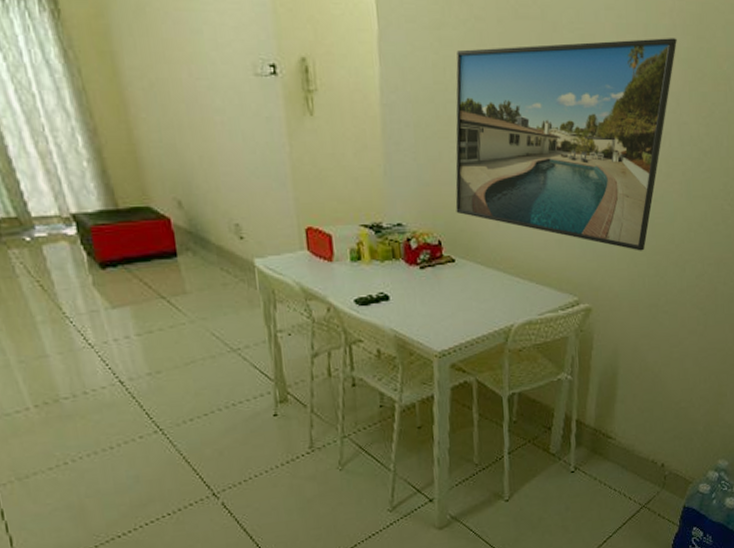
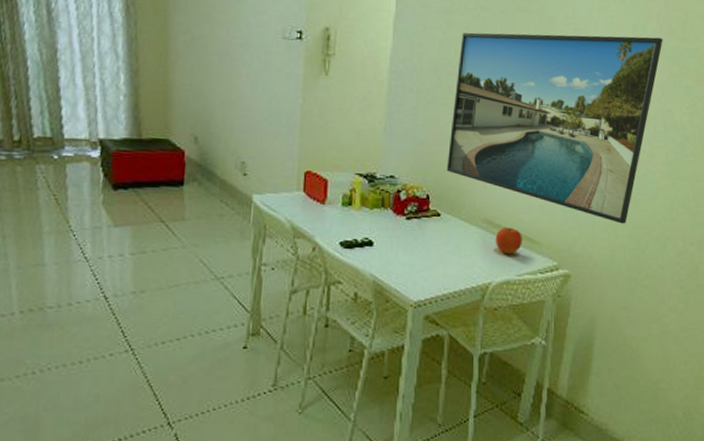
fruit: none [513,267,541,295] -> present [495,228,522,255]

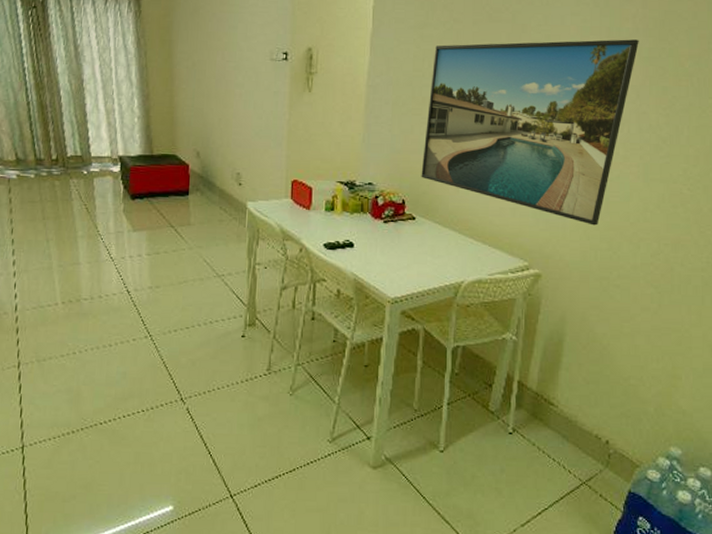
fruit: present [495,228,522,255] -> none [467,230,494,255]

